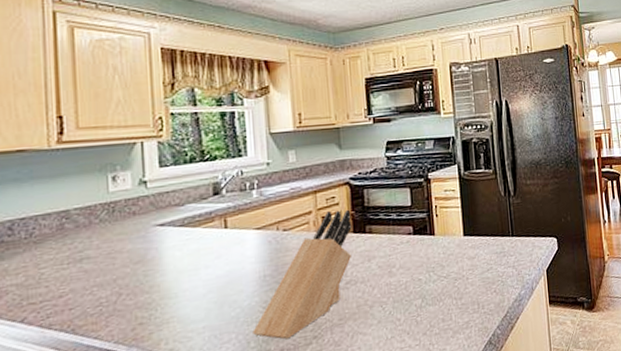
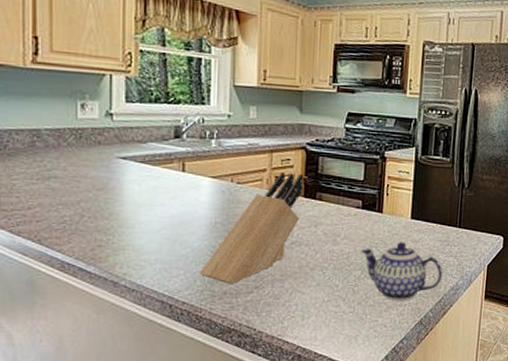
teapot: none [418,261,504,324] -> present [361,242,443,301]

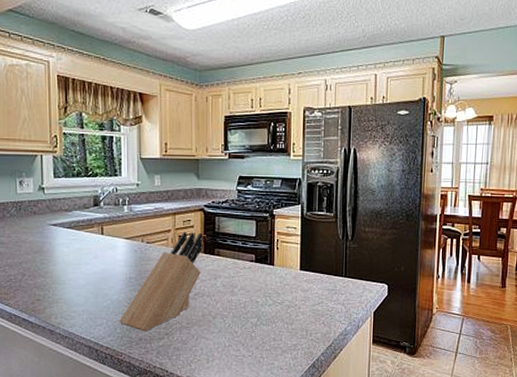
teapot: present [361,242,443,301] -> none [256,291,332,346]

